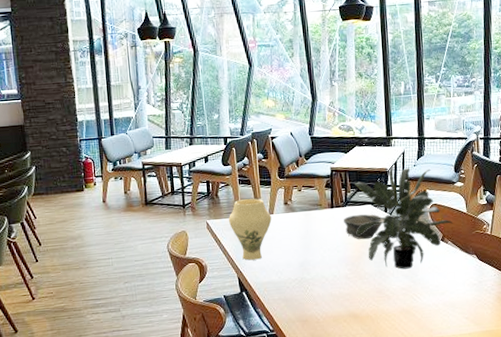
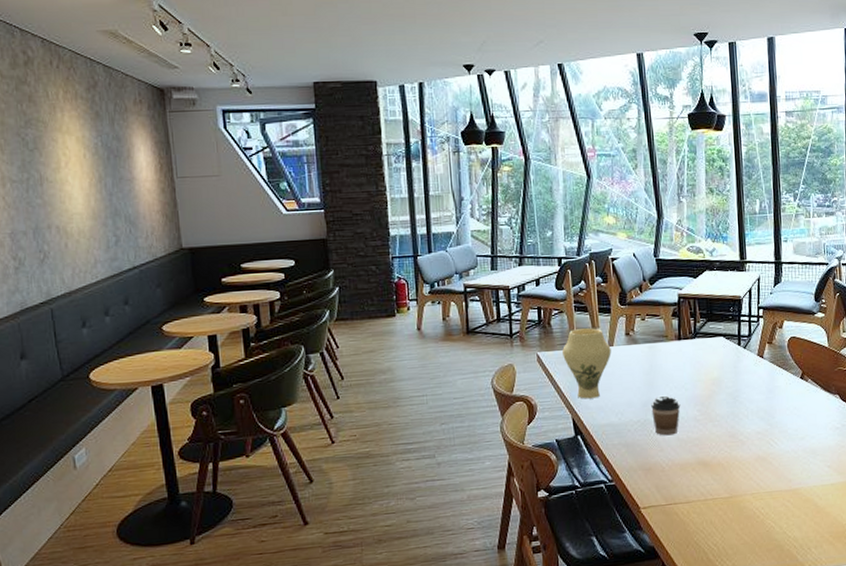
coffee cup: none [307,256,333,292] -> present [651,395,681,436]
bowl: present [344,214,385,240] -> none [692,347,738,377]
potted plant: present [354,166,454,269] -> none [704,293,814,411]

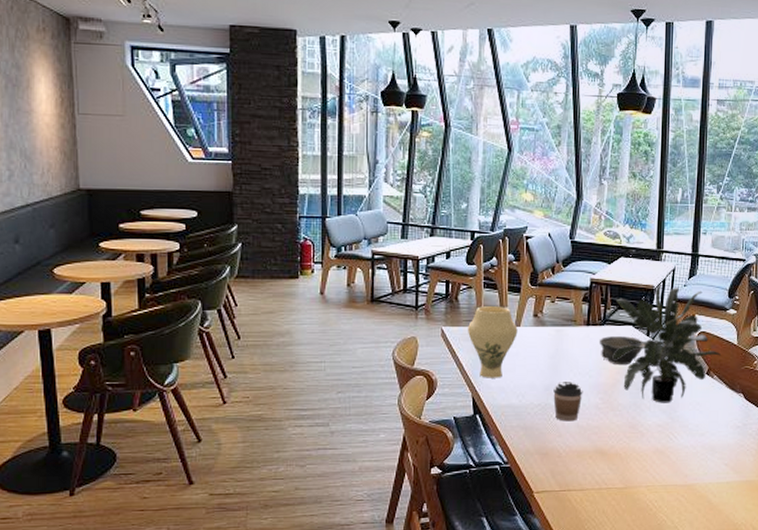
bowl: none [692,347,738,377] -> present [600,336,646,366]
potted plant: none [704,293,814,411] -> present [612,284,722,403]

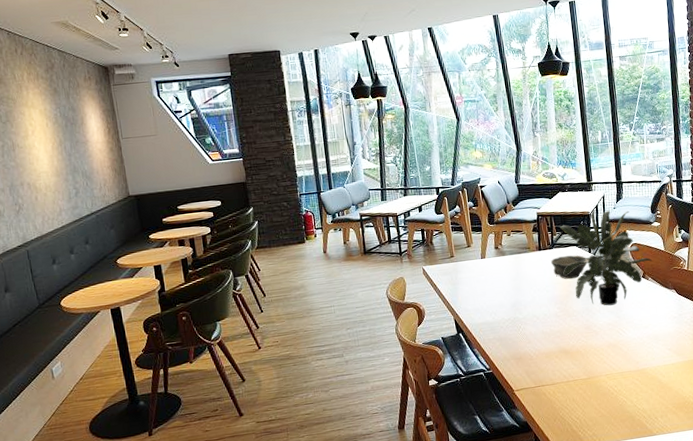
vase: present [468,306,518,378] -> none [443,244,484,303]
coffee cup: present [553,380,583,422] -> none [519,296,544,330]

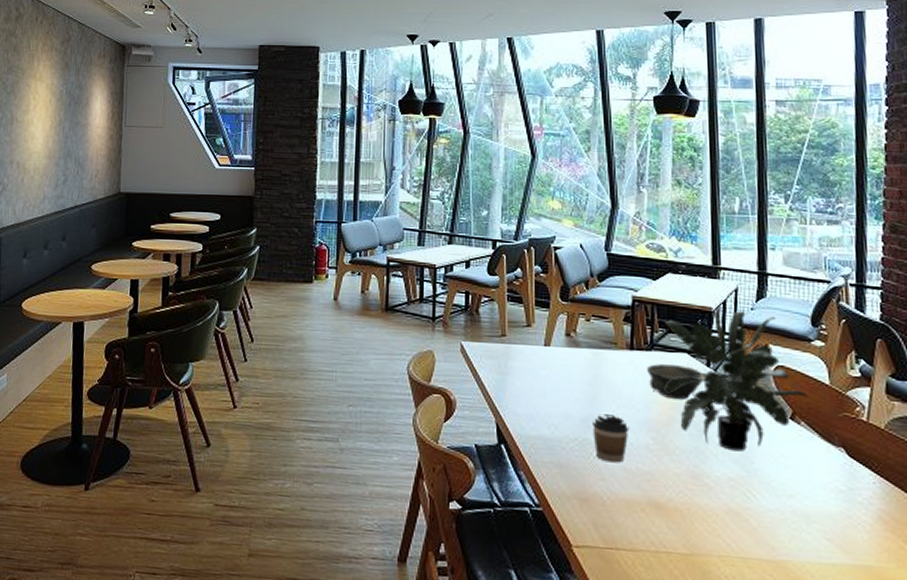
coffee cup: none [519,296,544,330] -> present [592,412,630,463]

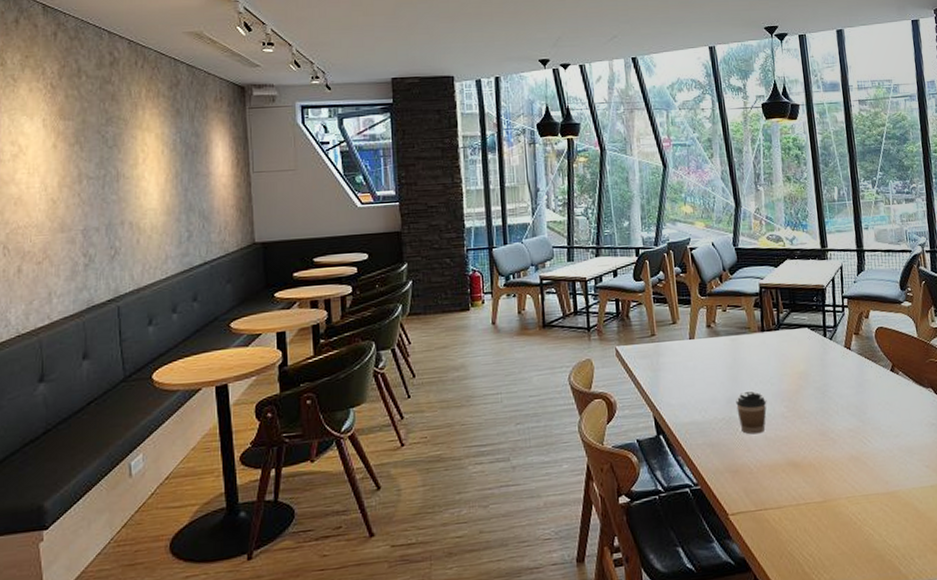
bowl: present [647,364,706,400] -> none [777,339,824,370]
potted plant: present [664,305,809,452] -> none [786,282,904,406]

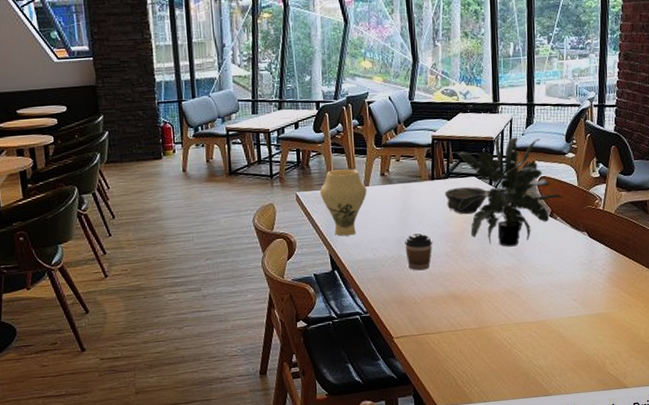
vase: none [642,320,693,396] -> present [320,169,367,236]
bowl: none [777,339,824,370] -> present [445,187,489,215]
potted plant: none [786,282,904,406] -> present [457,135,563,247]

